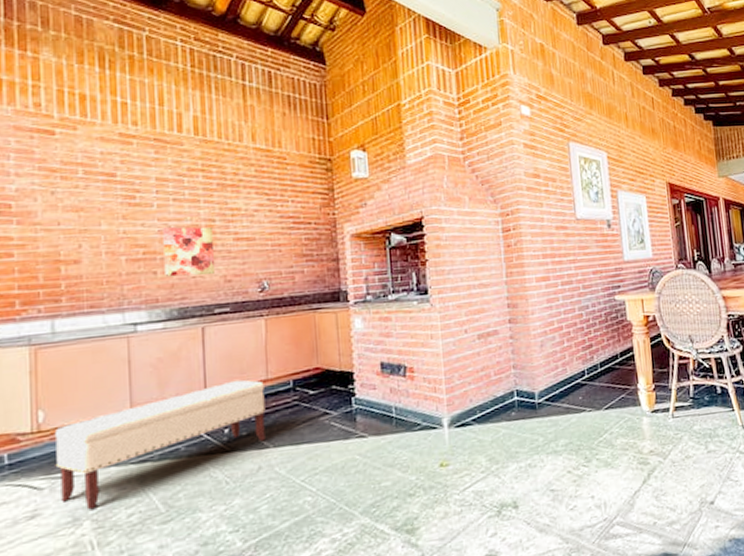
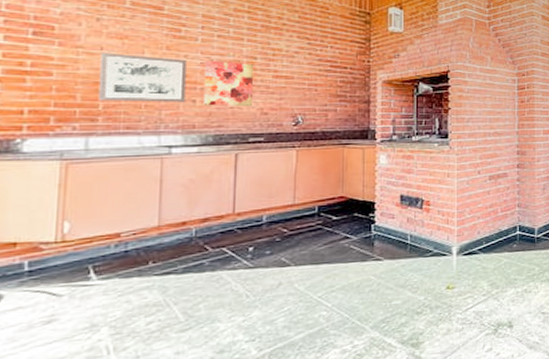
bench: present [54,380,266,510] -> none [76,203,291,317]
wall art: none [58,227,147,280] -> present [98,52,187,102]

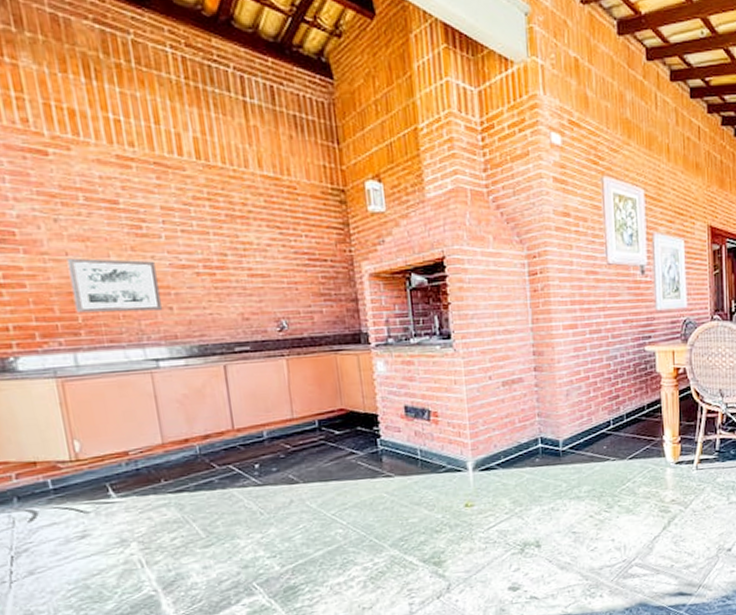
wall art: present [203,59,254,107] -> none [173,259,233,314]

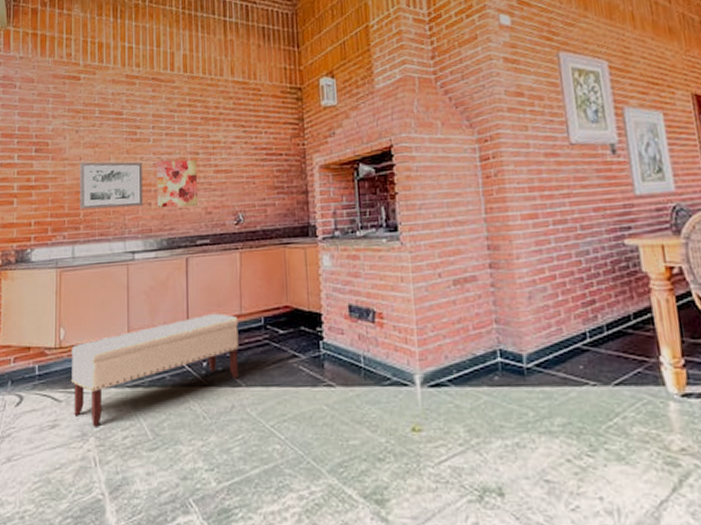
bench: none [91,418,295,533] -> present [70,313,239,427]
wall art: none [173,259,233,314] -> present [157,159,199,209]

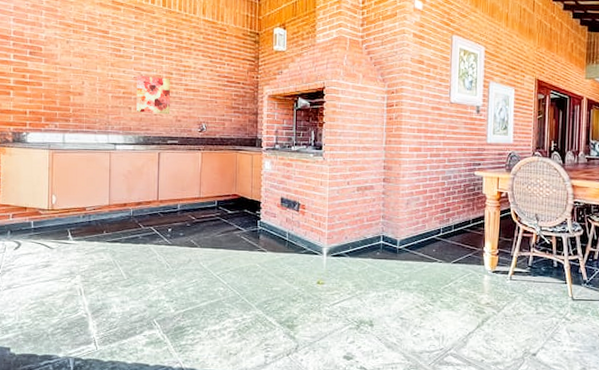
bench: present [70,313,239,427] -> none [61,194,197,268]
wall art: present [79,161,144,210] -> none [69,68,125,109]

